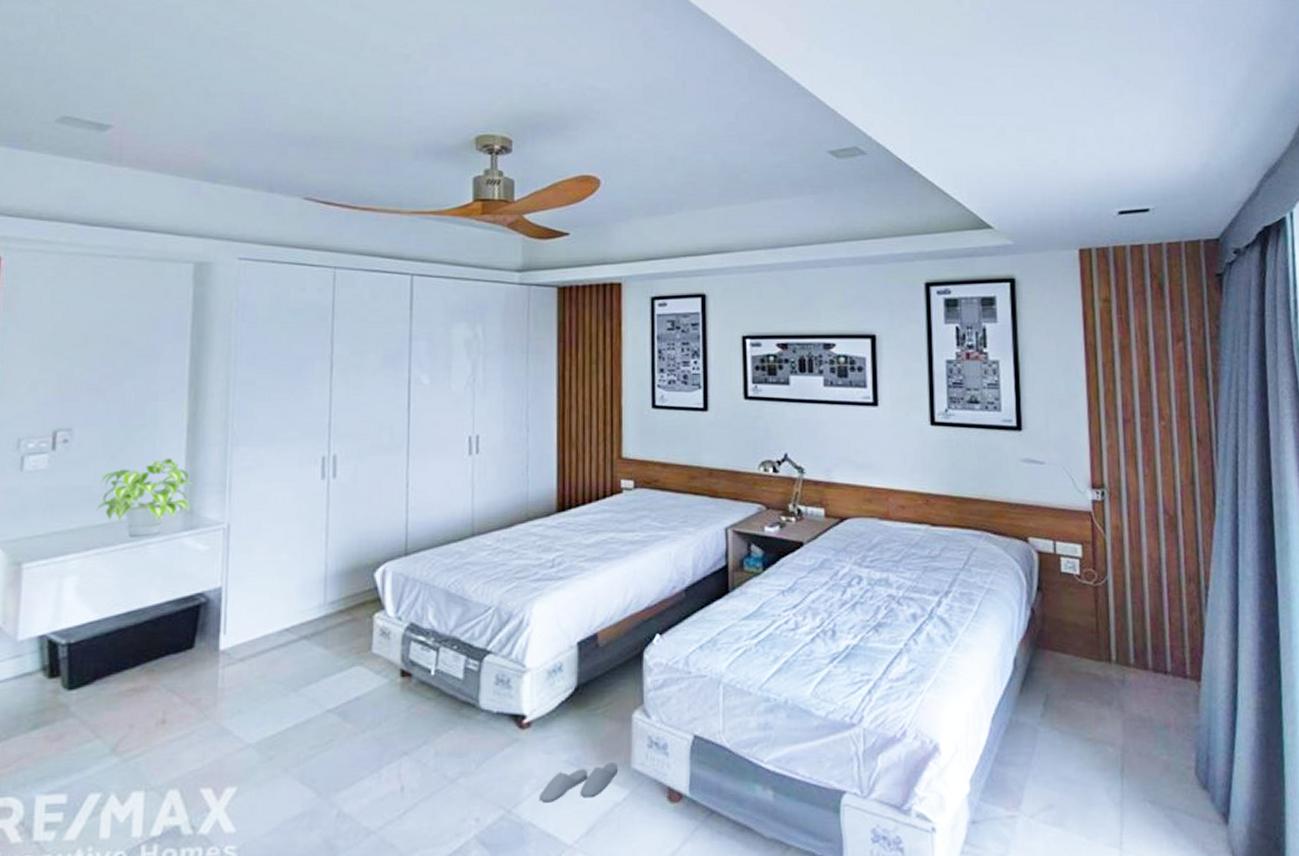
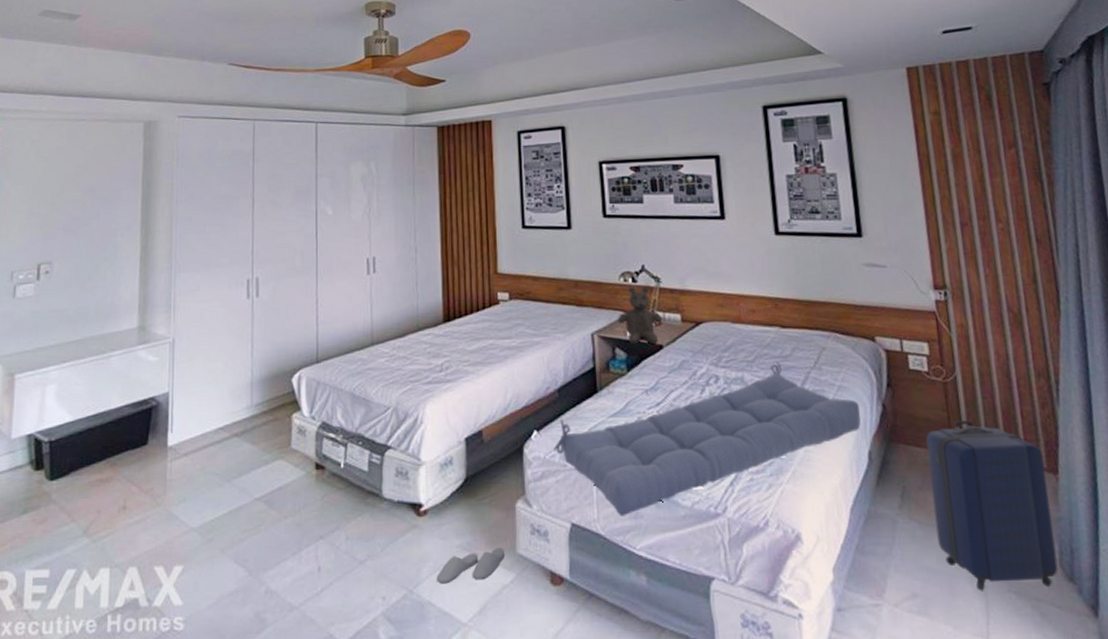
plant: present [94,458,193,536] -> none [69,284,146,350]
seat cushion: none [677,562,1008,727] -> present [553,362,861,516]
teddy bear: none [755,476,803,542] -> present [618,286,661,346]
suitcase: none [1073,626,1194,801] -> present [926,420,1058,591]

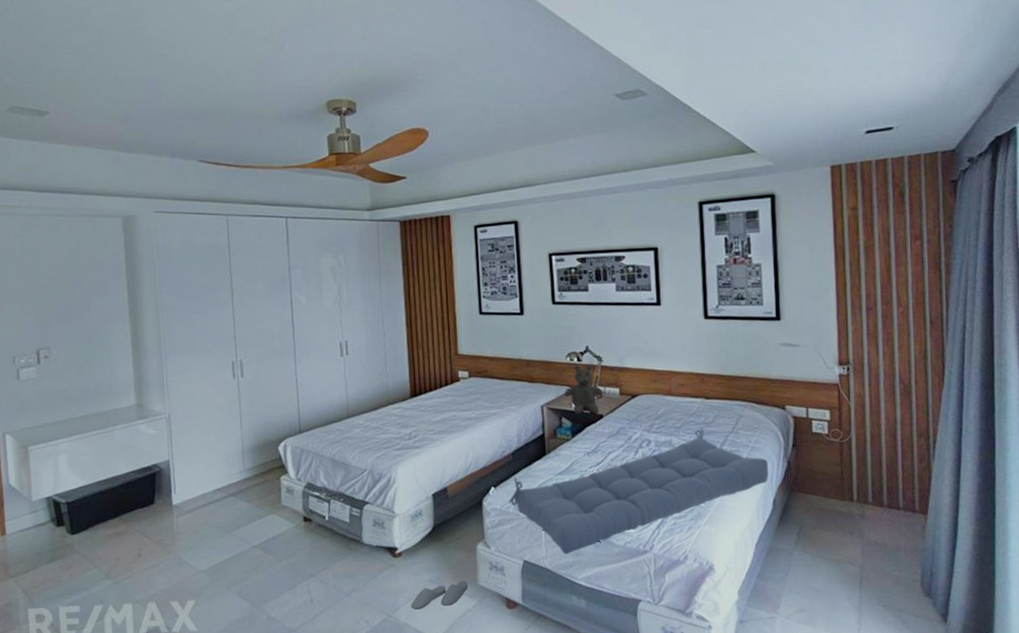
suitcase: present [926,420,1058,591] -> none [822,473,919,606]

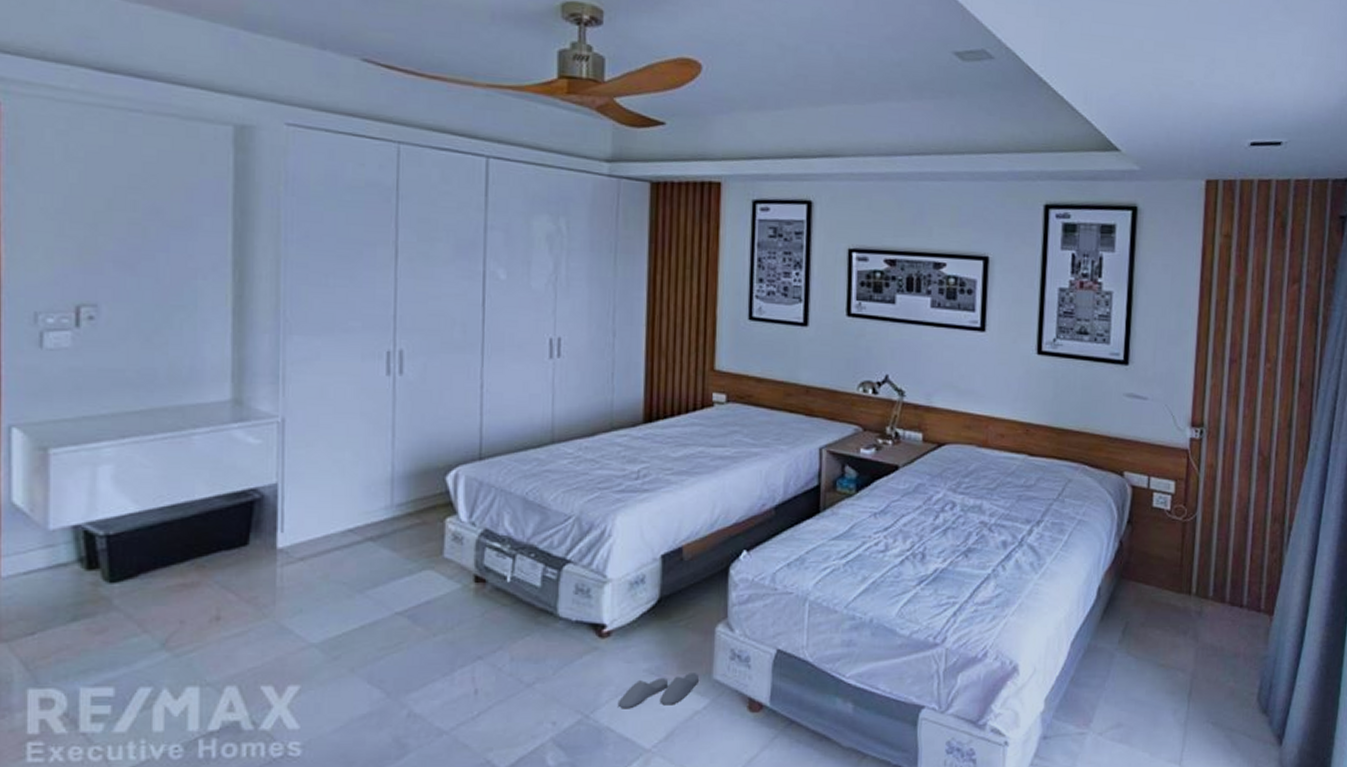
seat cushion: present [508,427,768,554] -> none [764,491,1096,644]
teddy bear: present [564,364,602,415] -> none [851,398,901,465]

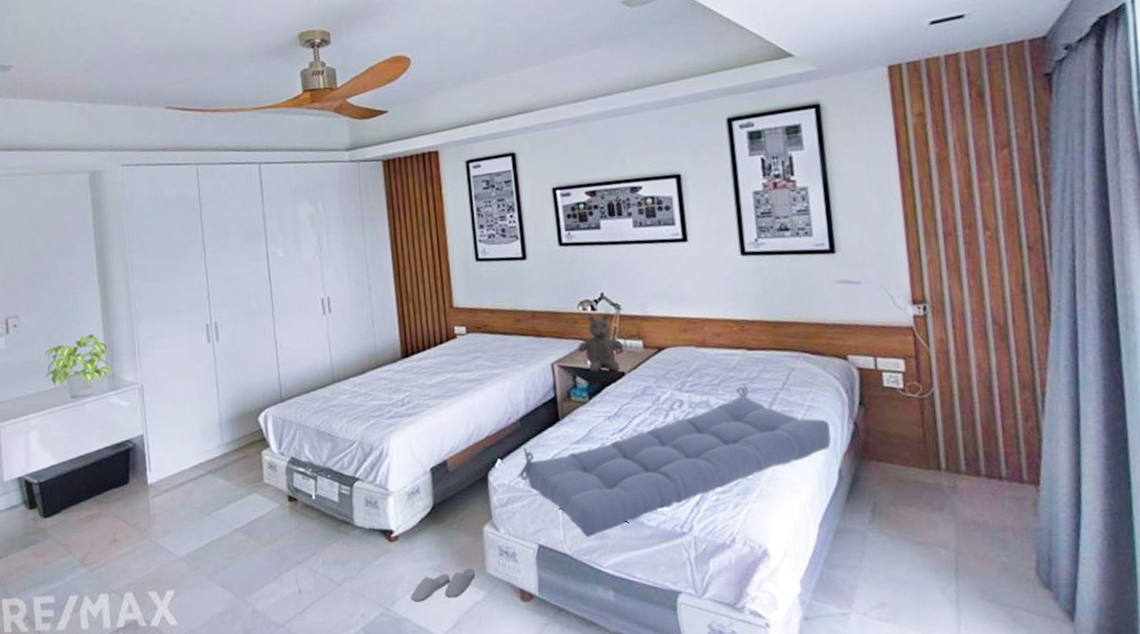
plant: none [129,343,242,426] -> present [43,333,112,398]
seat cushion: none [764,491,1096,644] -> present [518,384,831,537]
teddy bear: none [851,398,901,465] -> present [578,313,623,374]

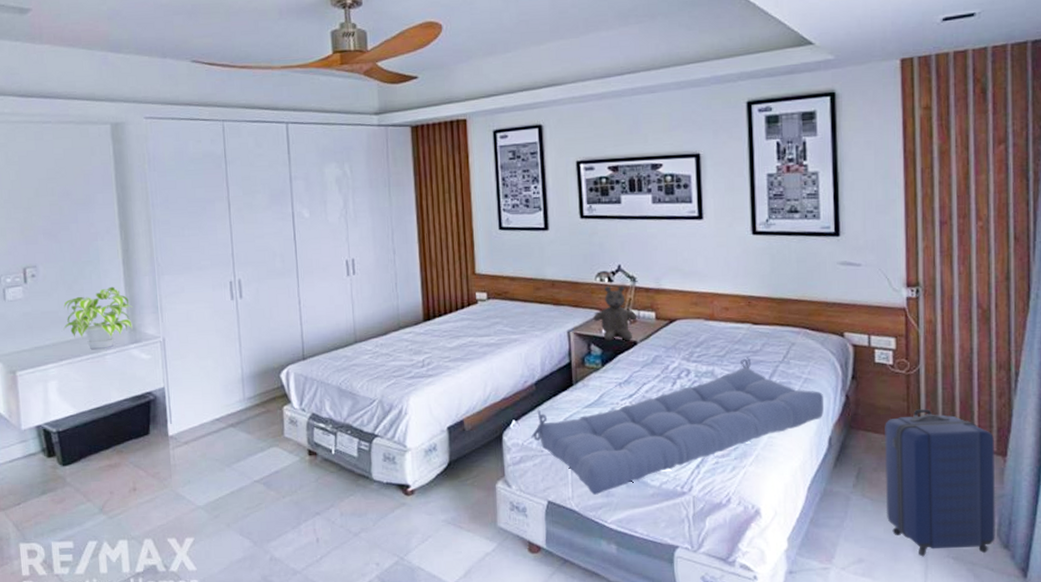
slippers: present [411,568,475,602] -> none [424,522,486,552]
suitcase: none [899,435,1035,600] -> present [885,409,996,557]

